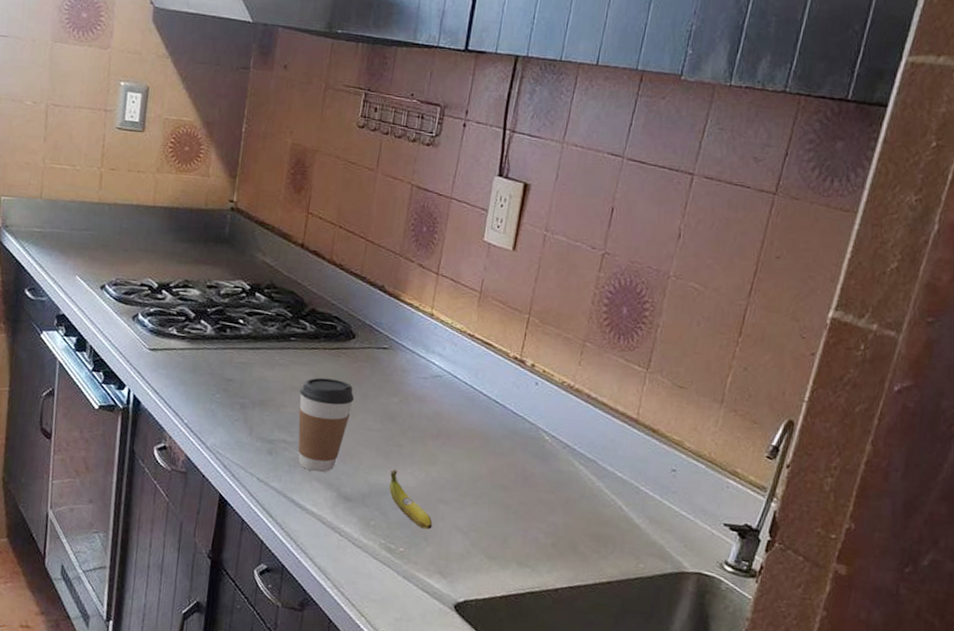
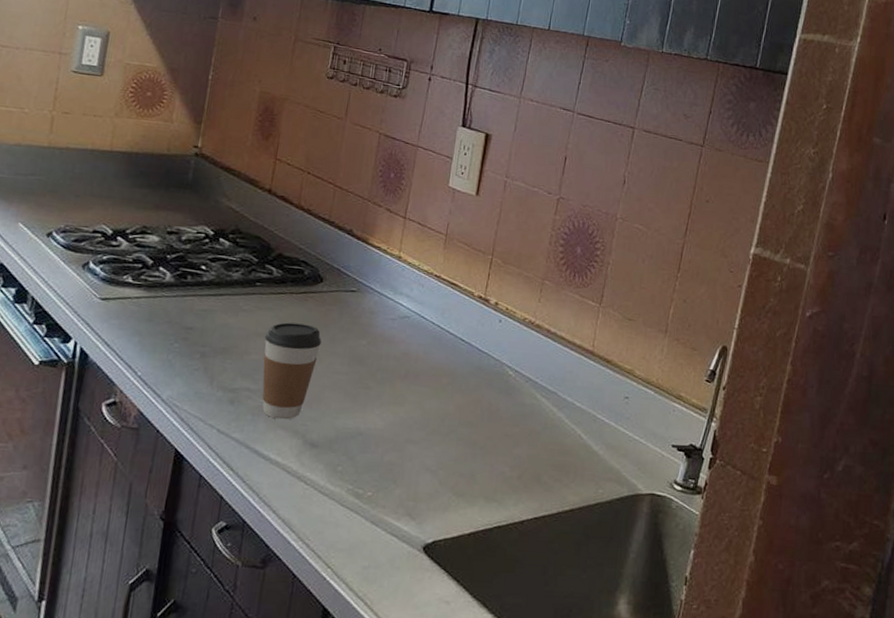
fruit: present [389,468,433,530] -> none [357,411,401,471]

